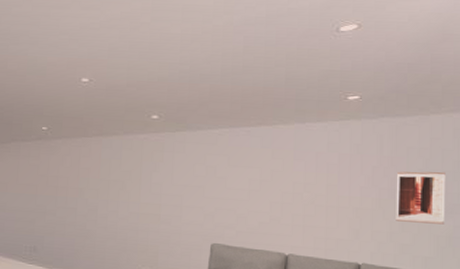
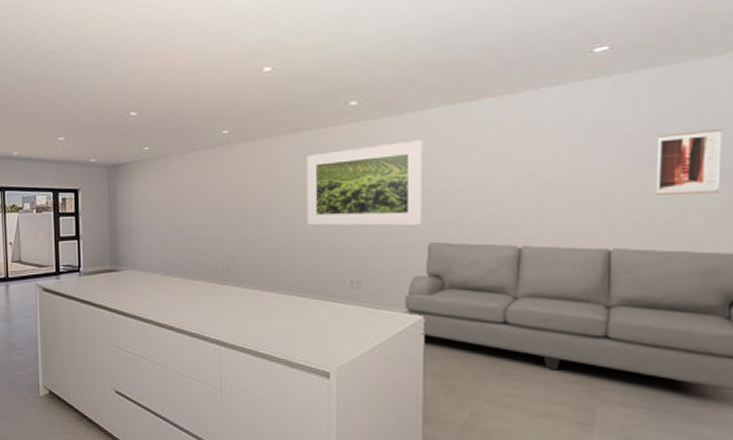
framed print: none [108,153,210,227] -> present [306,140,423,226]

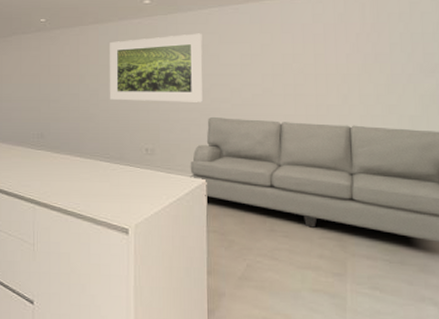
wall art: present [656,128,722,195] -> none [379,33,429,84]

